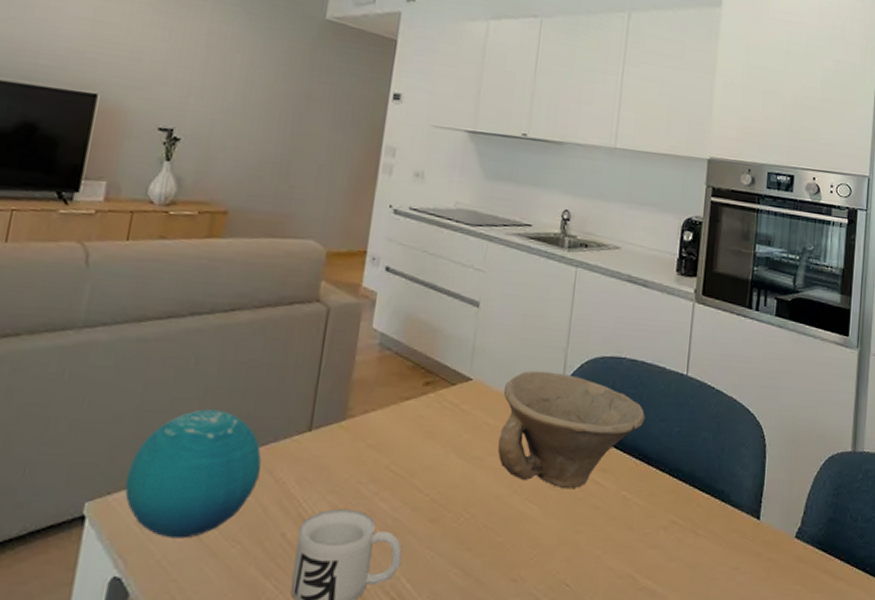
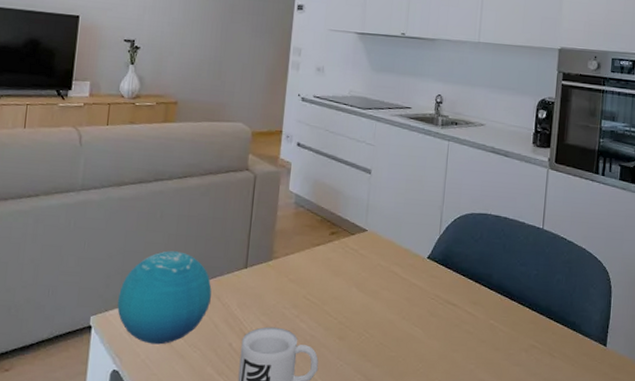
bowl: present [497,370,645,489] -> none [389,224,508,318]

